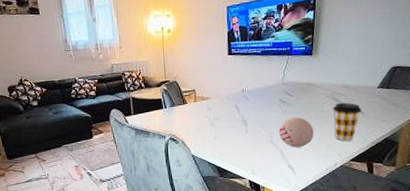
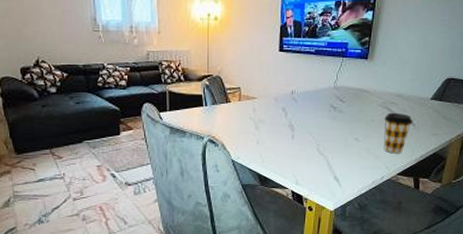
decorative ball: present [278,116,314,148] -> none [326,124,363,158]

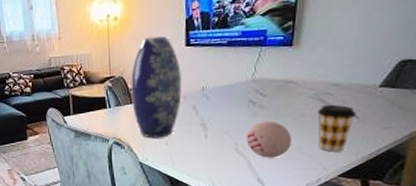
vase: none [226,40,274,137] -> present [130,36,182,138]
decorative ball: none [326,124,363,158] -> present [246,120,291,158]

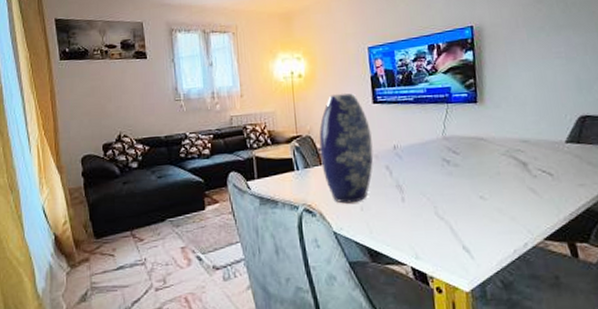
decorative ball: present [246,120,291,158] -> none [444,180,492,222]
coffee cup: present [317,104,356,152] -> none [512,161,550,213]

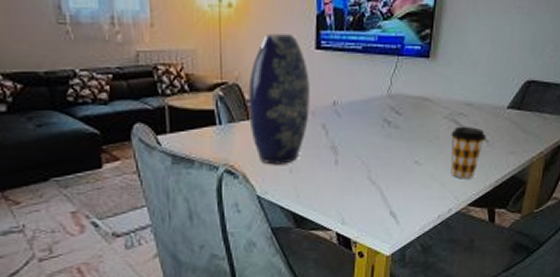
coffee cup: none [512,161,550,213] -> present [450,126,486,179]

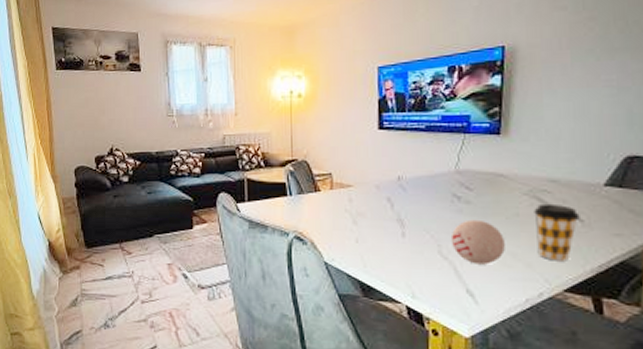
vase: present [247,34,310,165] -> none [315,117,374,234]
decorative ball: none [379,143,425,187] -> present [450,219,505,265]

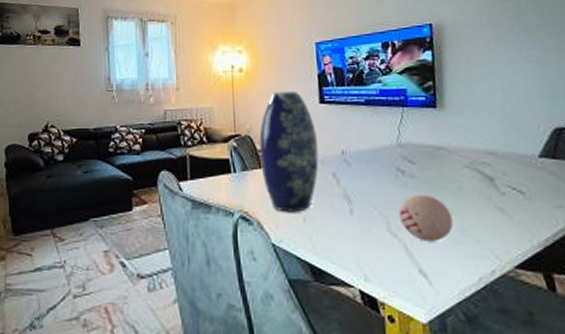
vase: none [315,117,374,234] -> present [258,91,319,213]
coffee cup: present [534,203,580,261] -> none [476,176,521,236]

